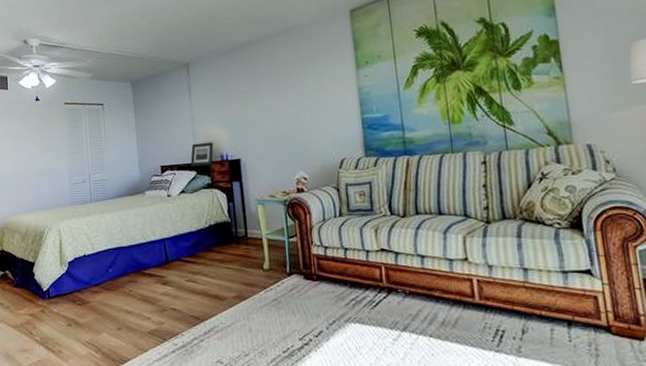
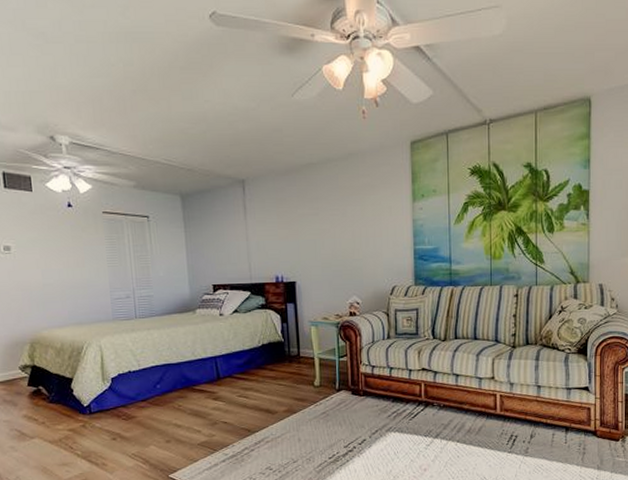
picture frame: present [190,142,214,167] -> none [244,263,269,287]

